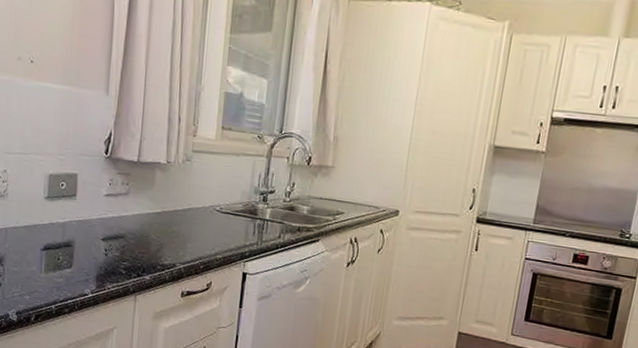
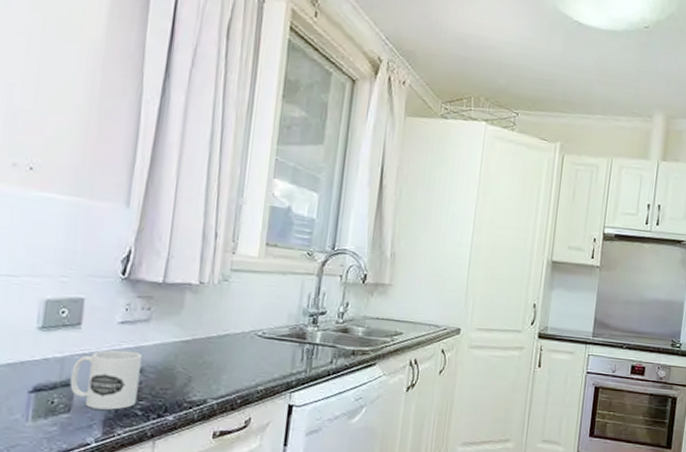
mug: none [70,218,123,268] -> present [70,349,142,410]

